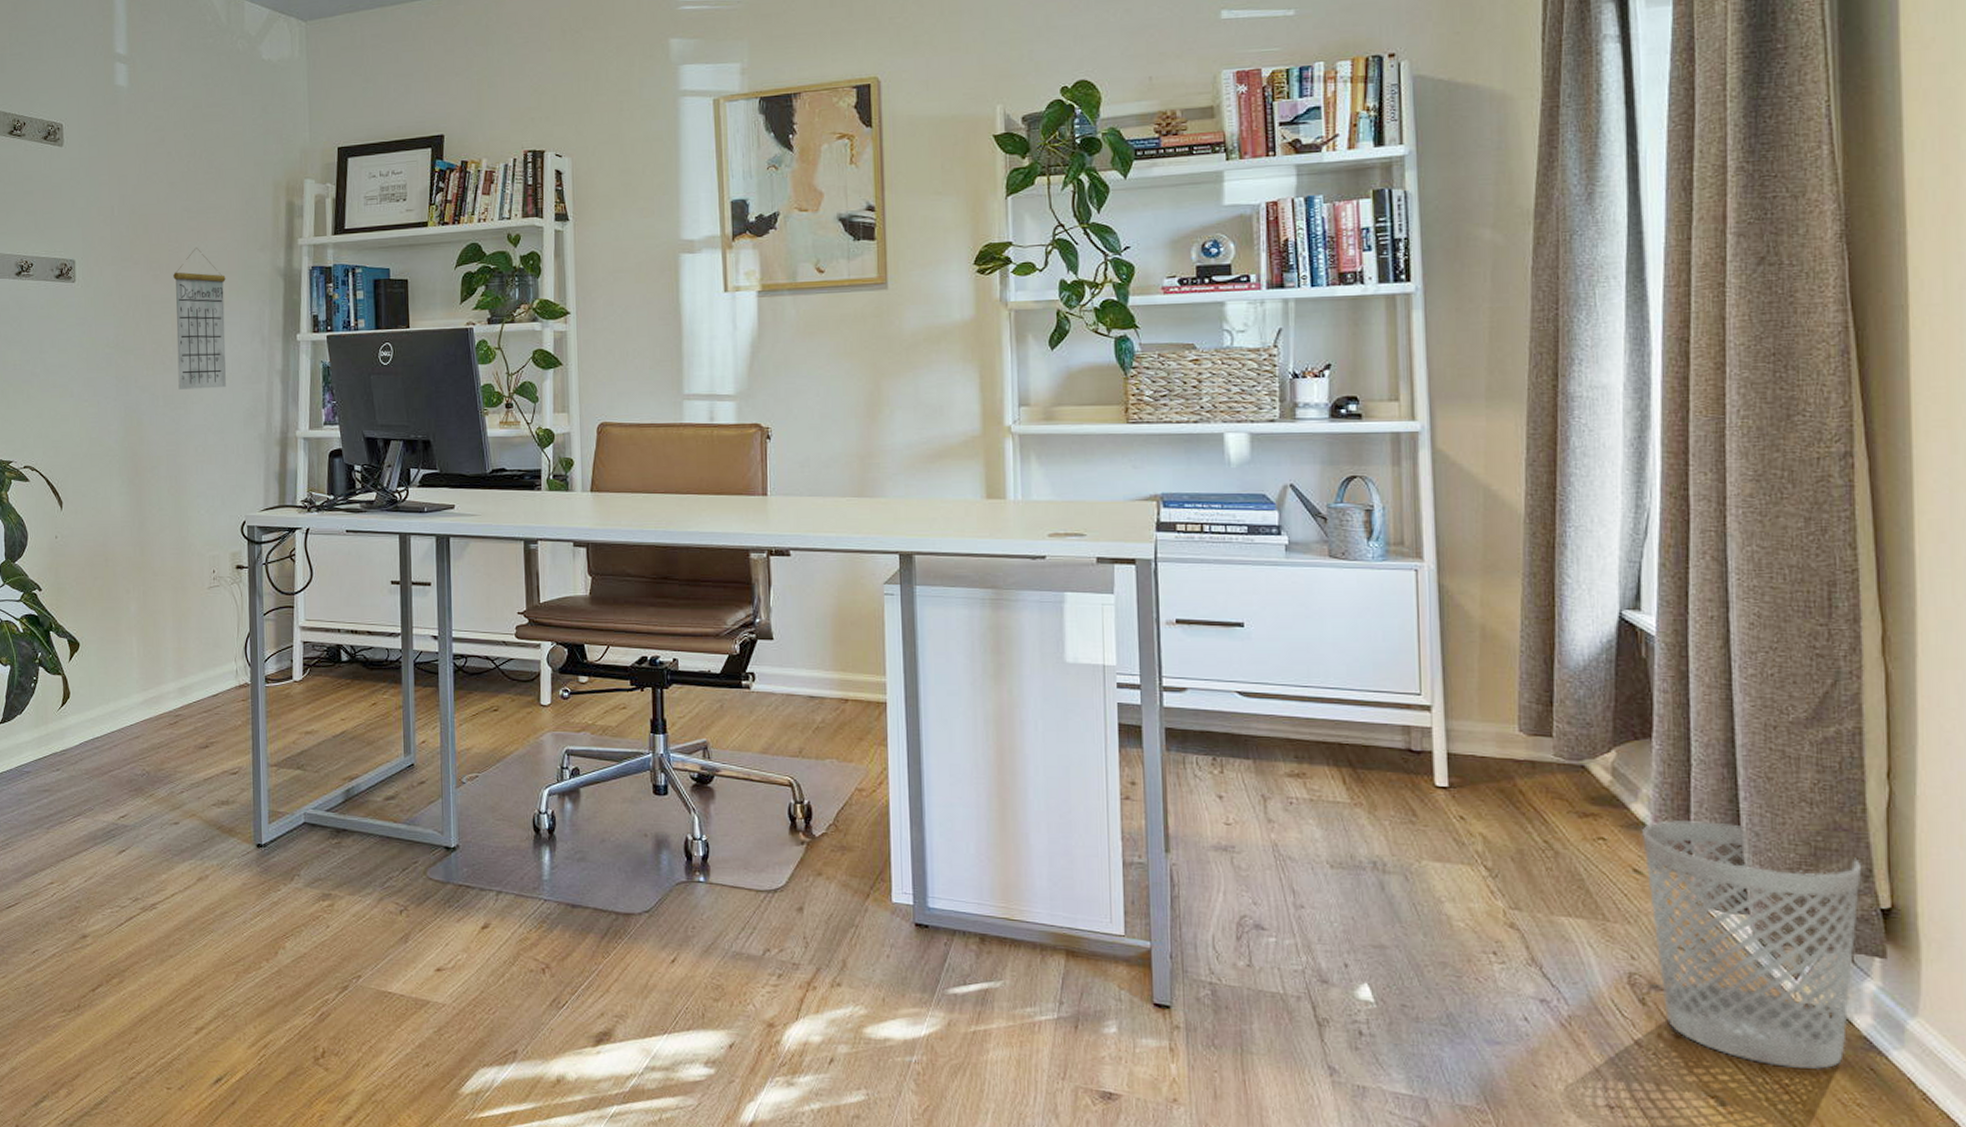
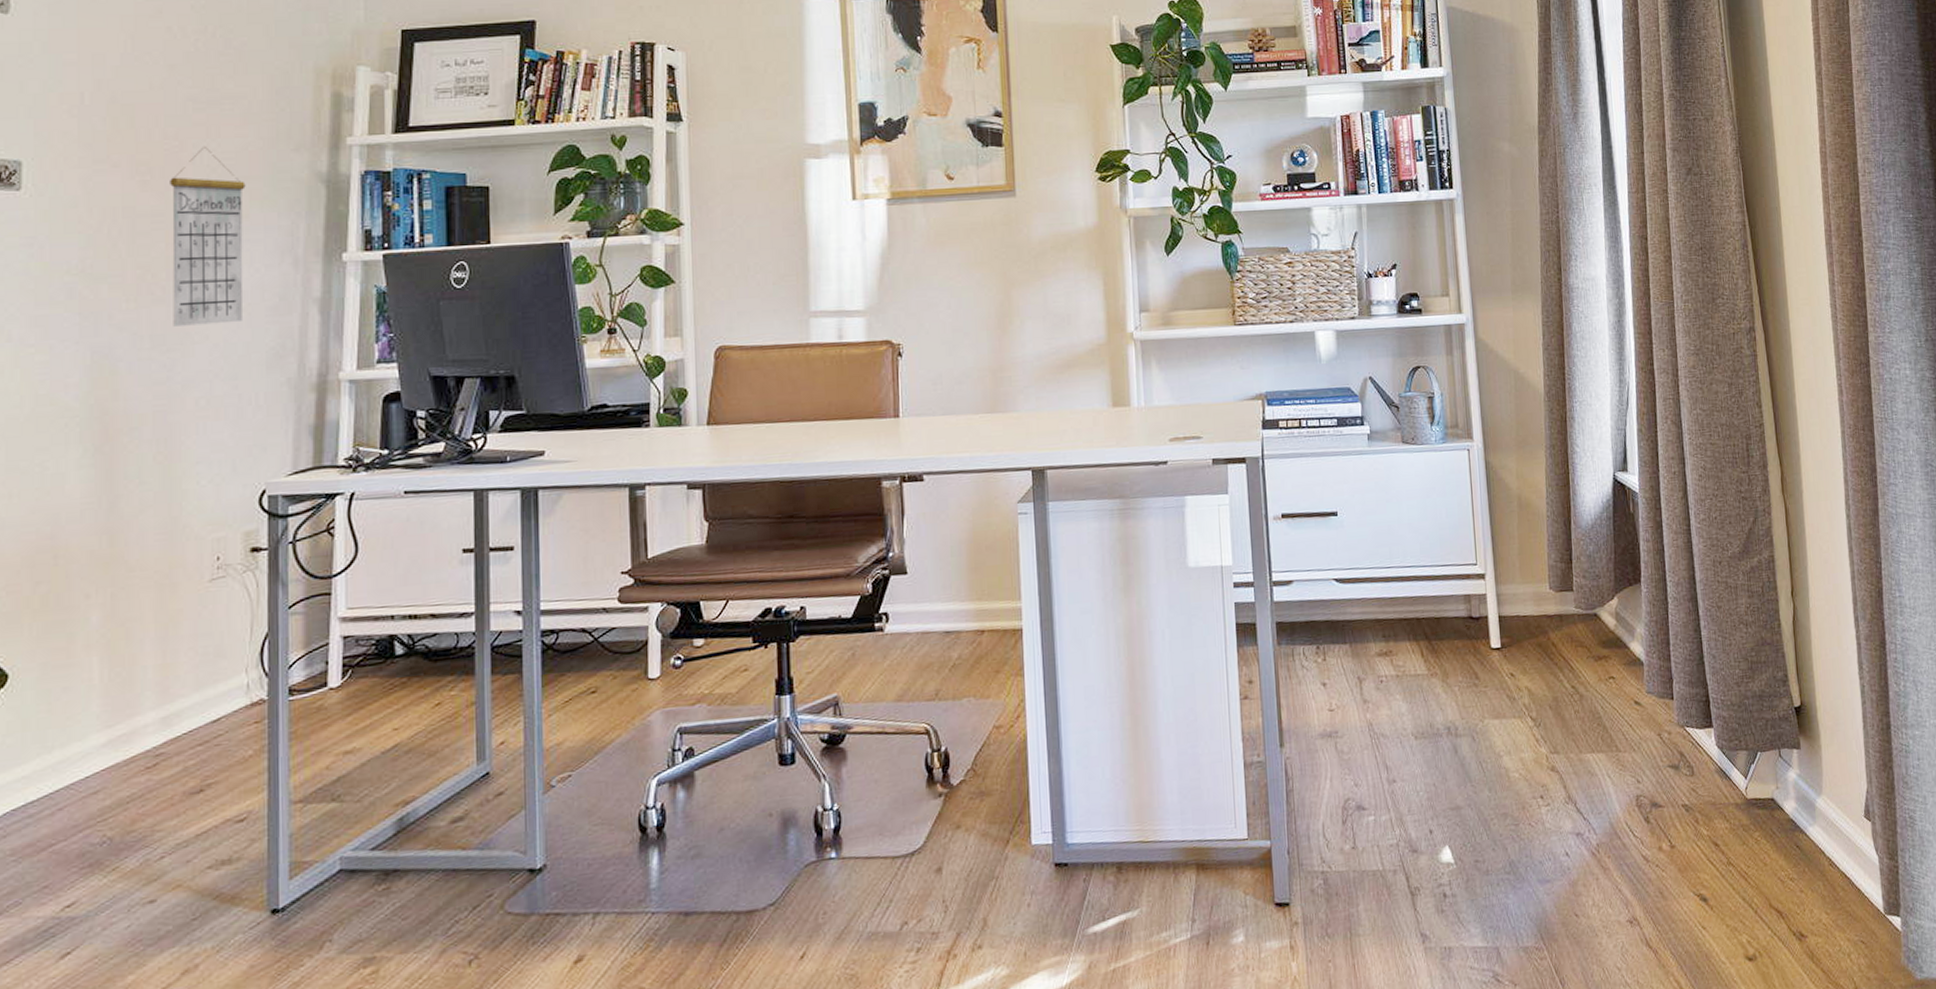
wastebasket: present [1641,821,1862,1069] -> none [1638,650,1781,858]

